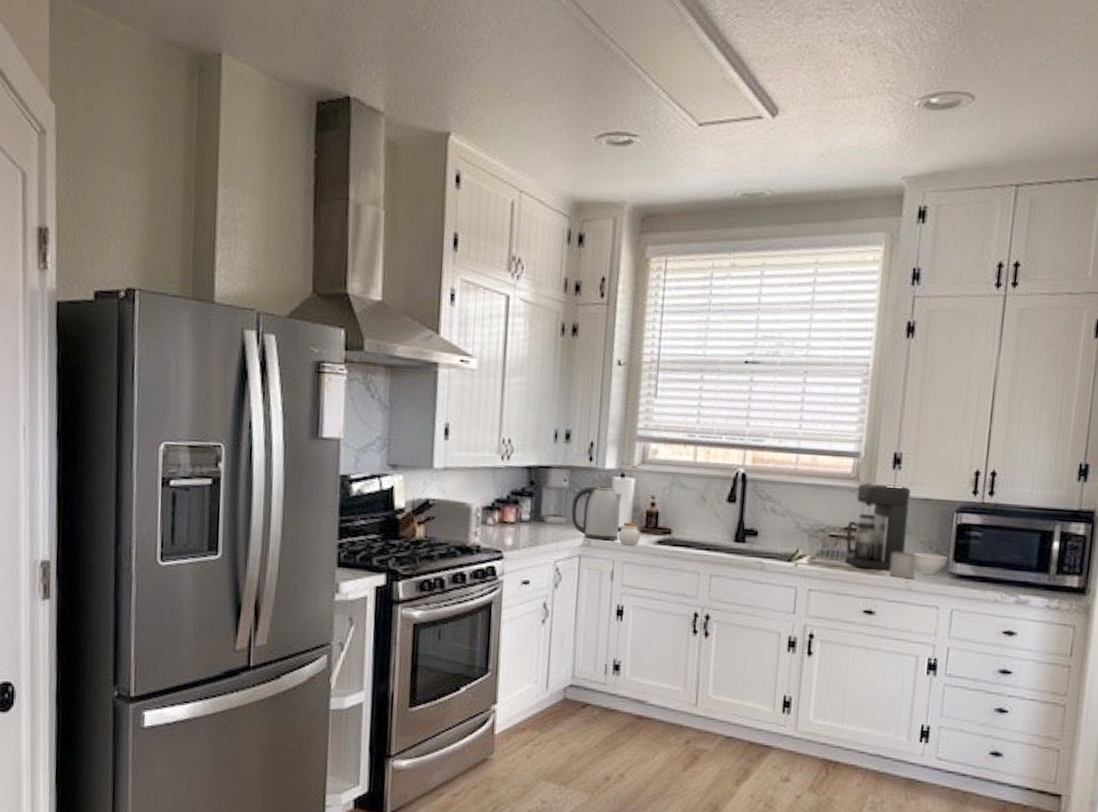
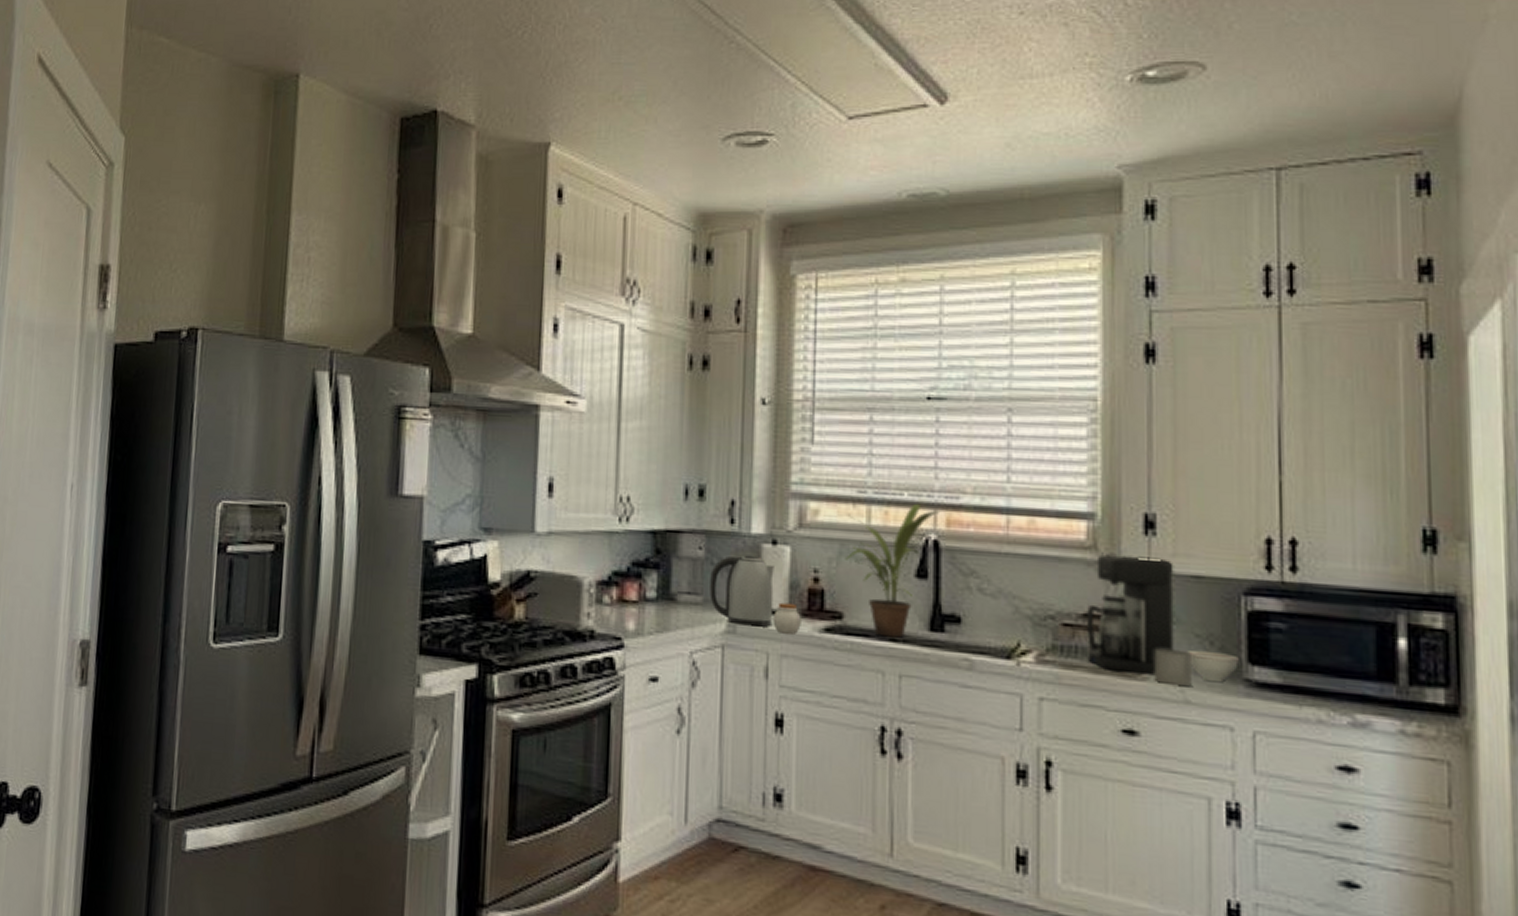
potted plant: none [675,446,749,548] -> present [844,504,942,639]

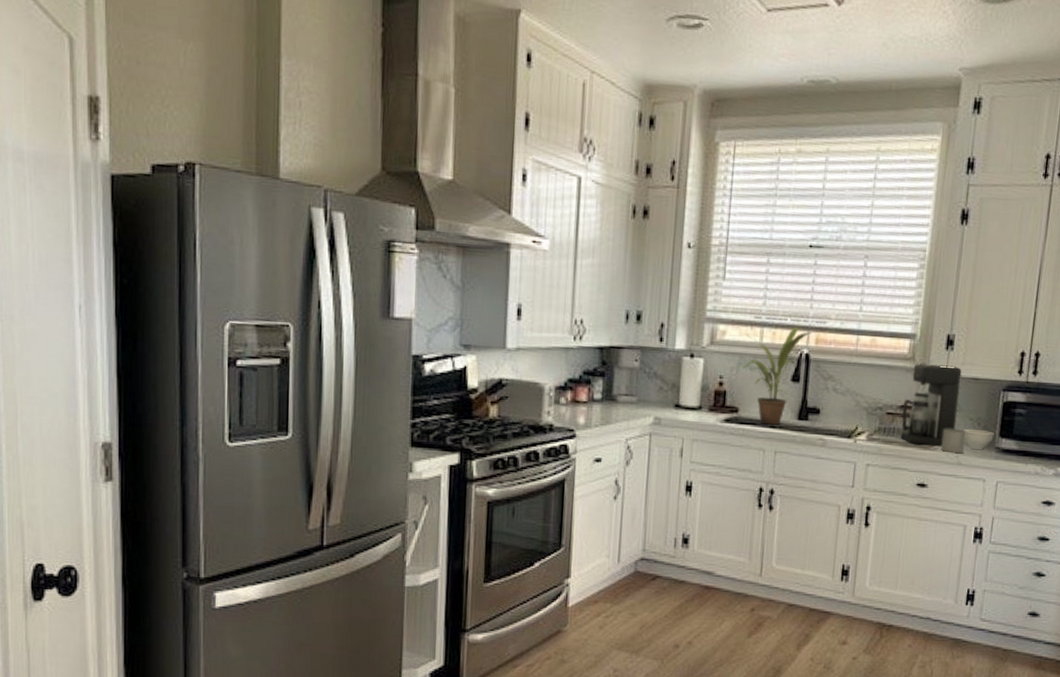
kettle: present [710,555,774,628] -> none [642,365,691,420]
jar: present [773,602,801,636] -> none [688,401,709,425]

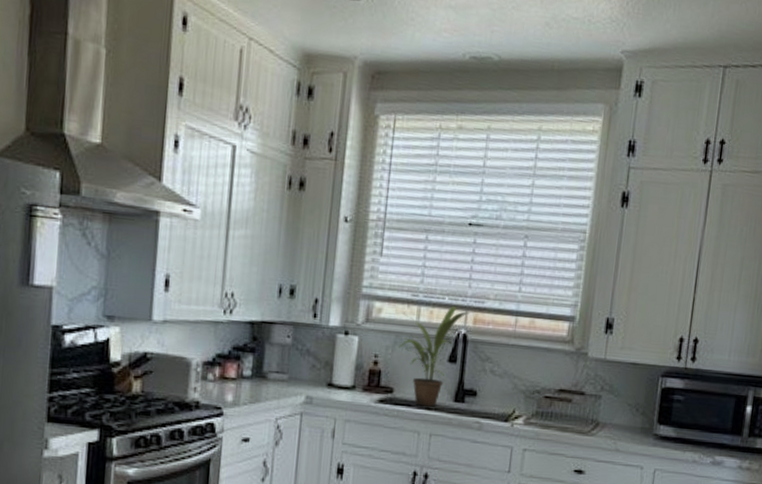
coffee maker: present [900,364,961,446] -> none [558,347,620,431]
mug: present [941,428,966,454] -> none [598,413,624,440]
bowl: present [962,429,994,450] -> none [620,414,652,437]

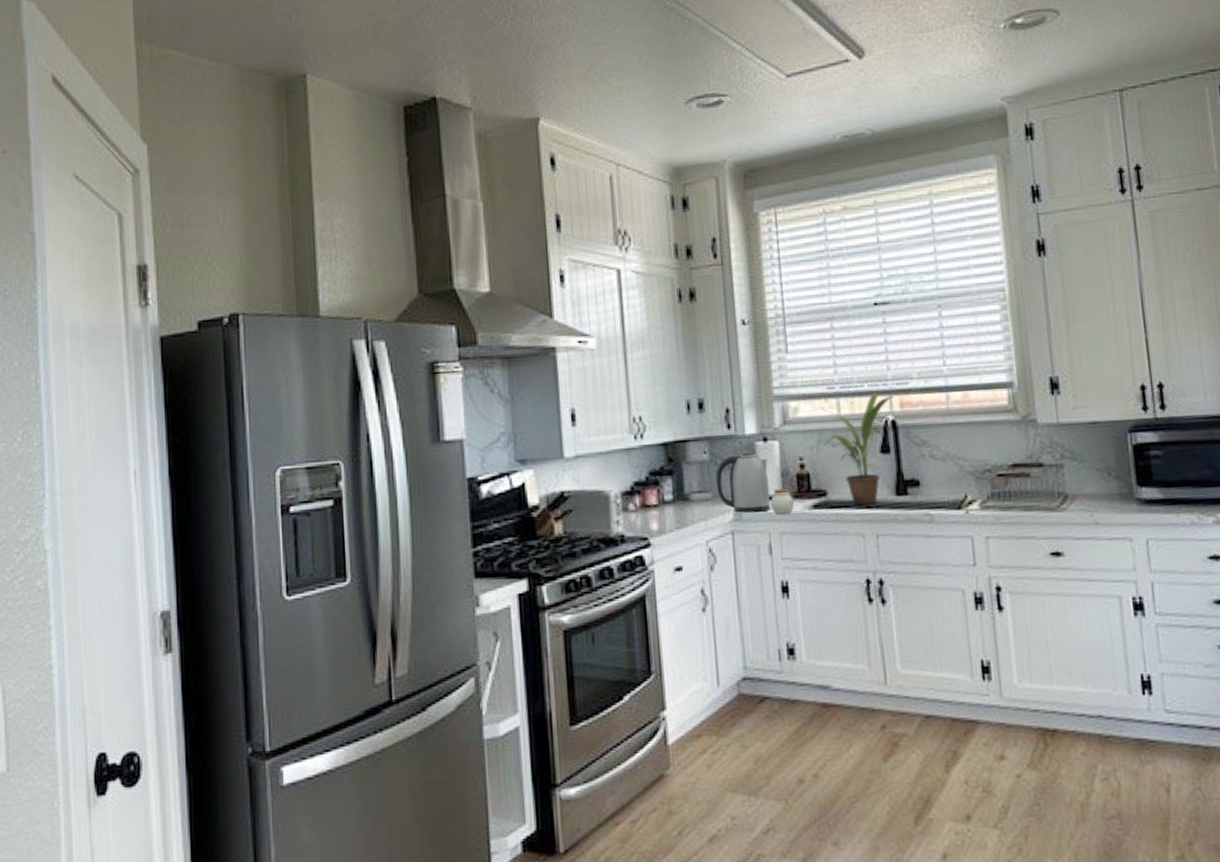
kettle: none [293,342,345,400] -> present [715,452,771,514]
jar: none [341,380,363,406] -> present [770,488,794,516]

